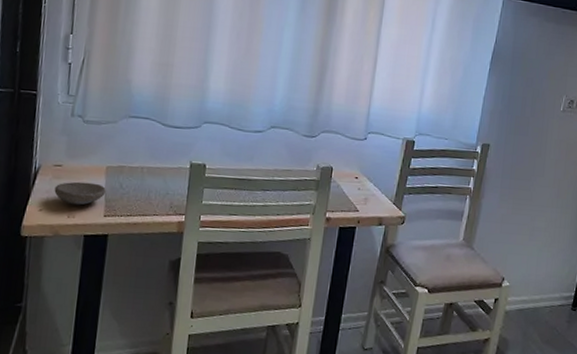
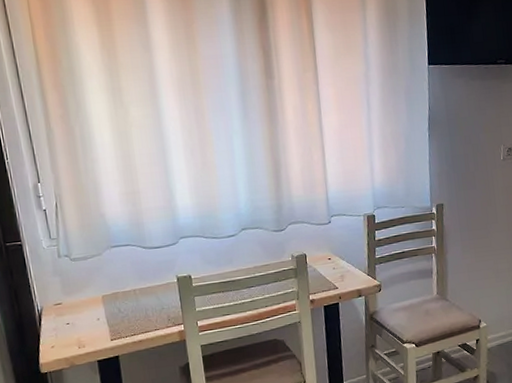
bowl: present [54,181,106,206] -> none [60,312,107,337]

